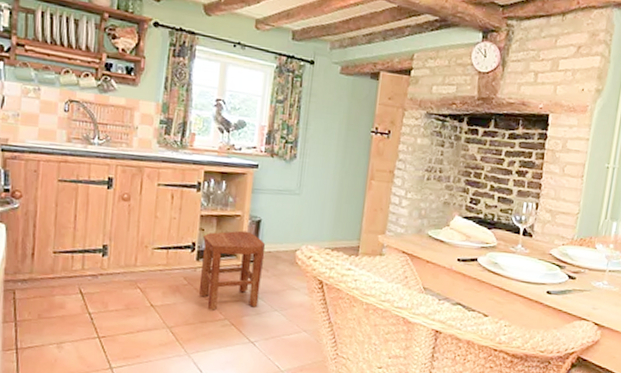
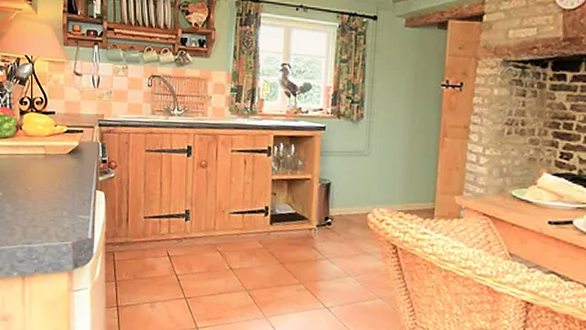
stool: present [198,230,266,311] -> none [273,194,337,275]

